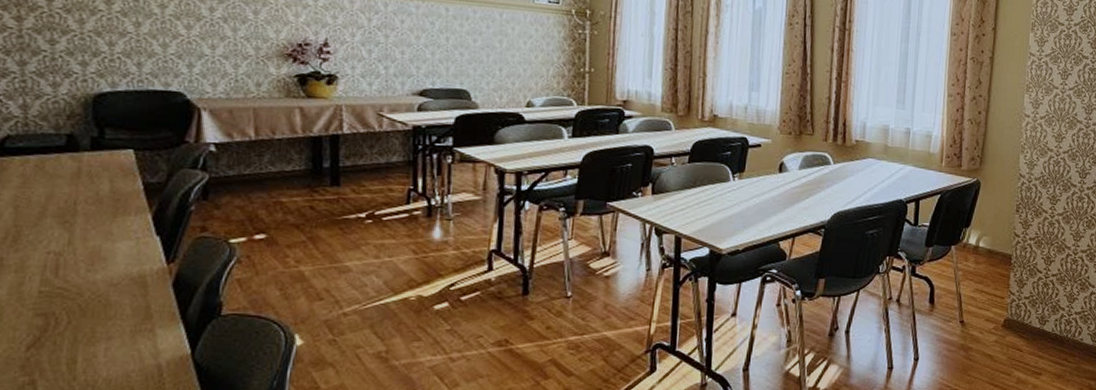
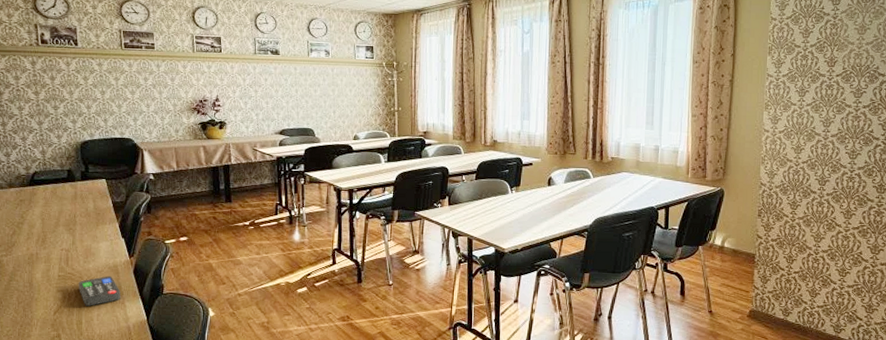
remote control: none [74,290,149,336] -> present [79,275,121,306]

